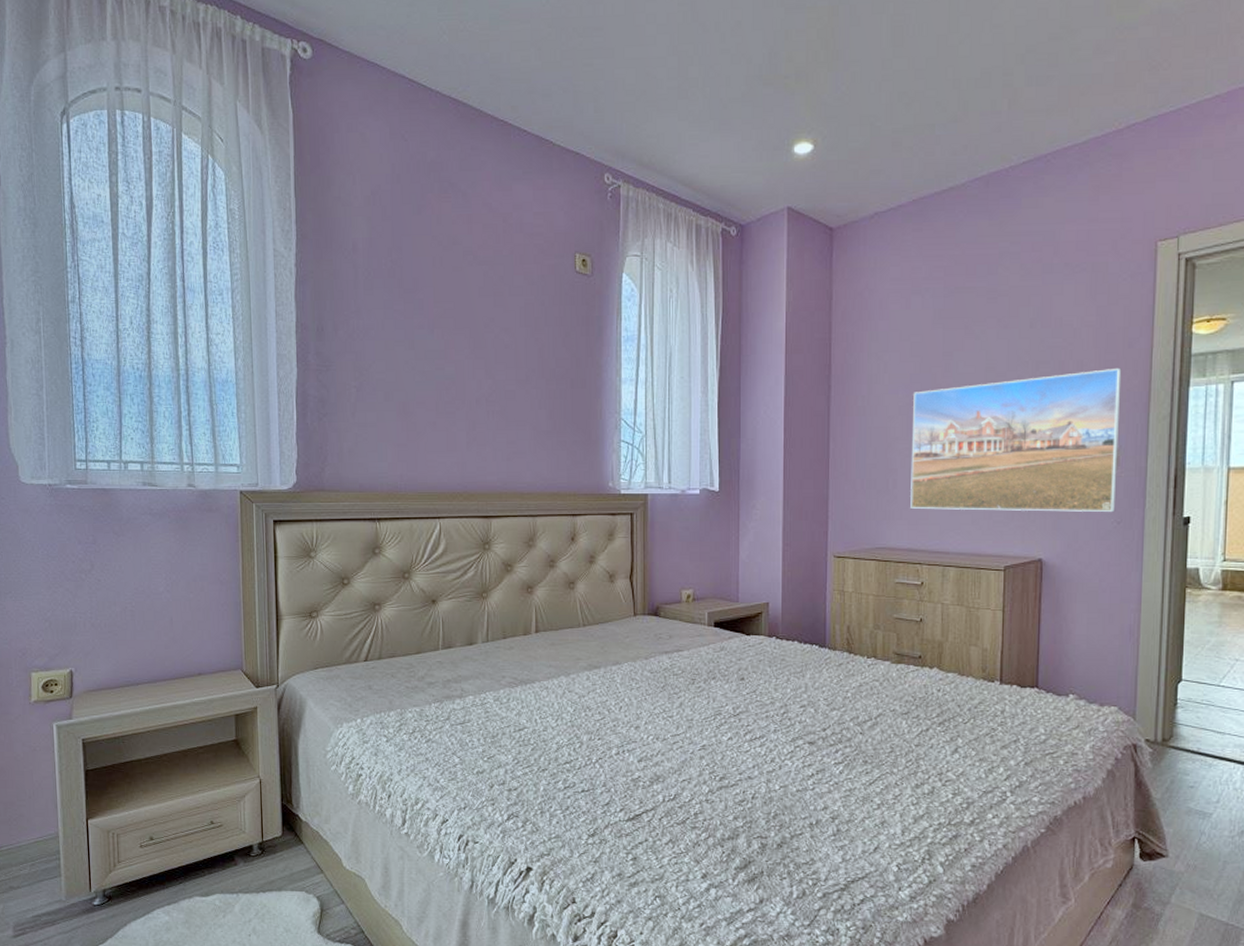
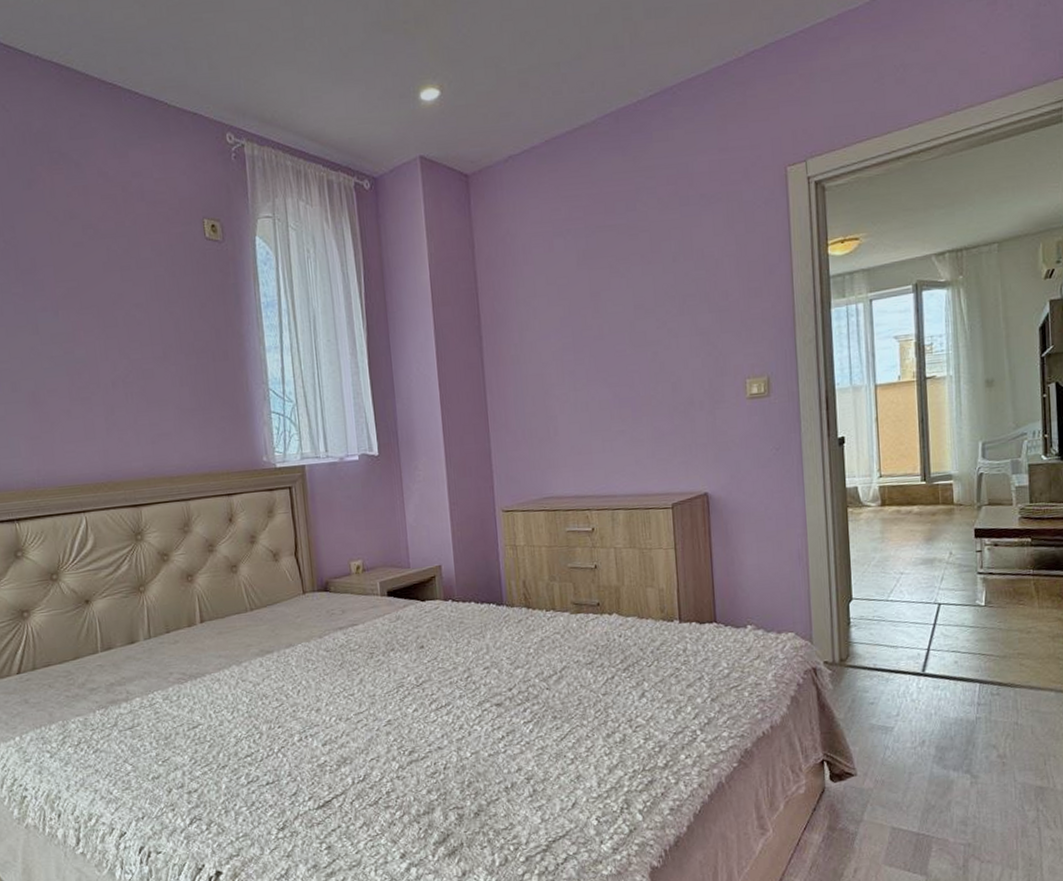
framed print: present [910,367,1122,512] -> none [565,295,773,455]

